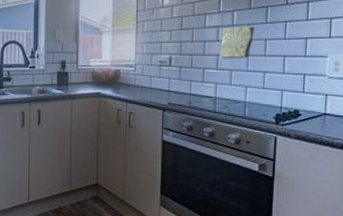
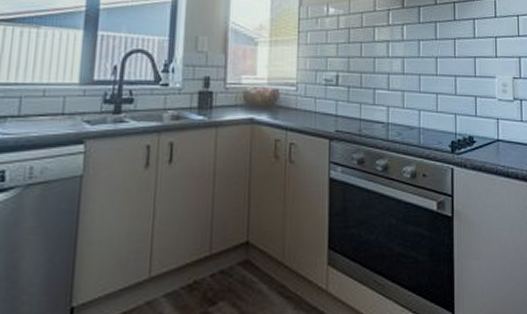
decorative tile: present [220,26,254,59] -> none [391,42,424,79]

